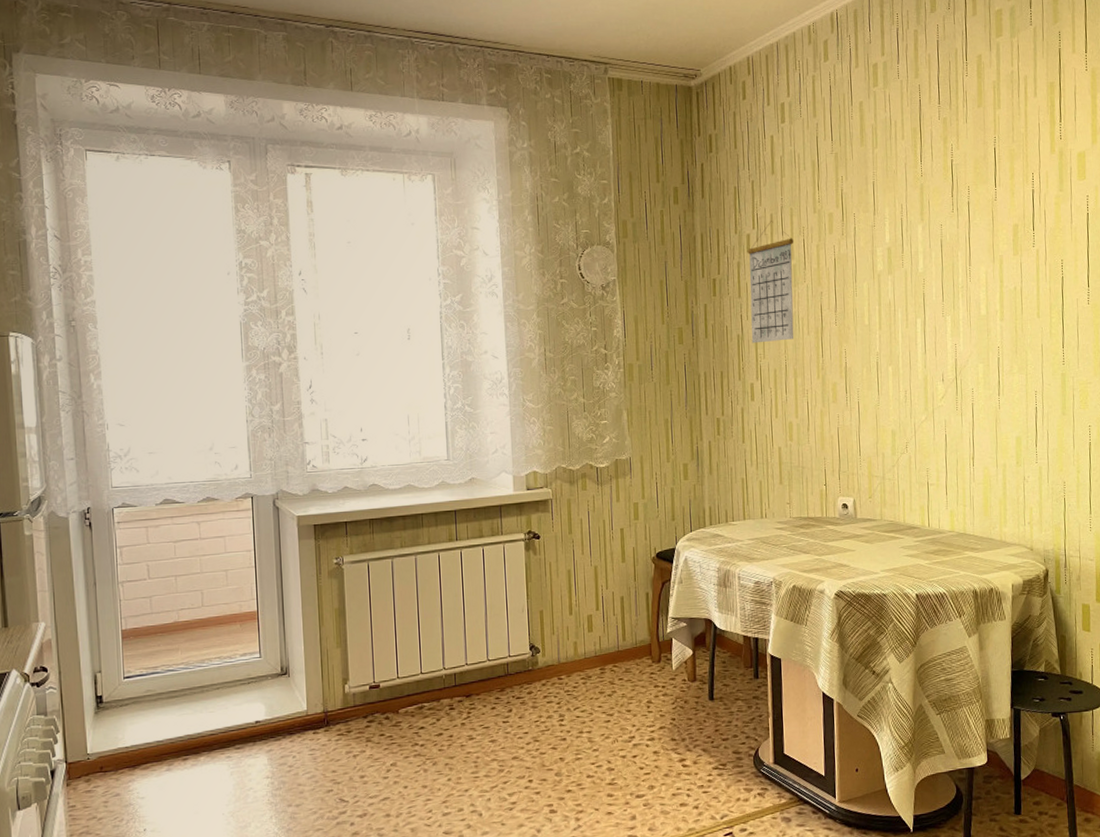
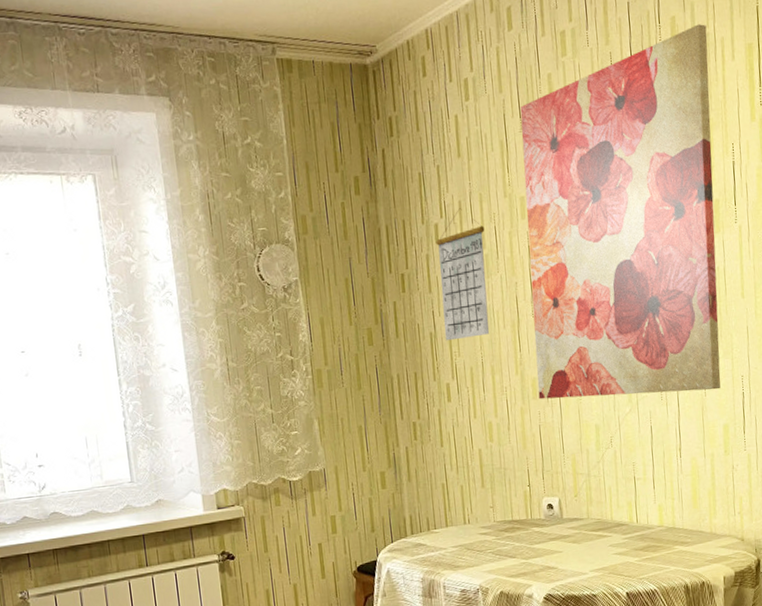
wall art: none [832,63,1015,404] -> present [520,24,721,400]

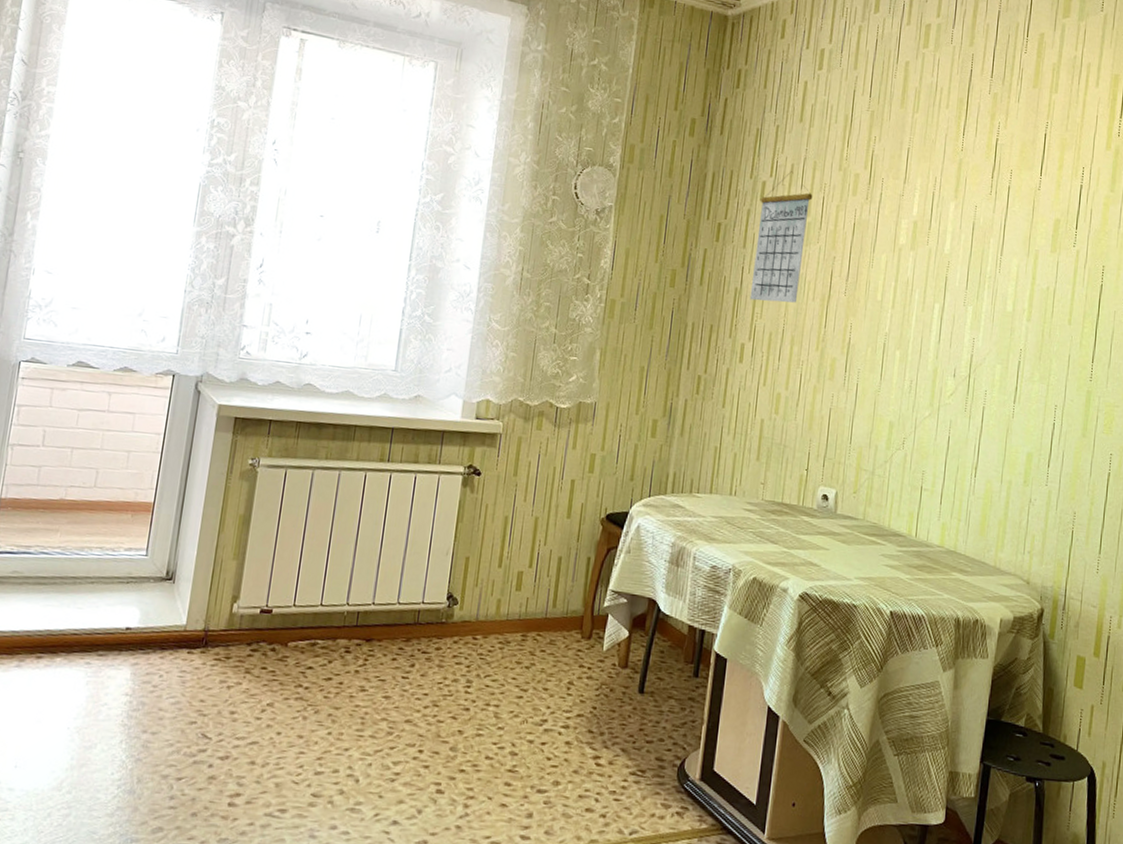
wall art: present [520,24,721,400] -> none [835,45,1075,414]

